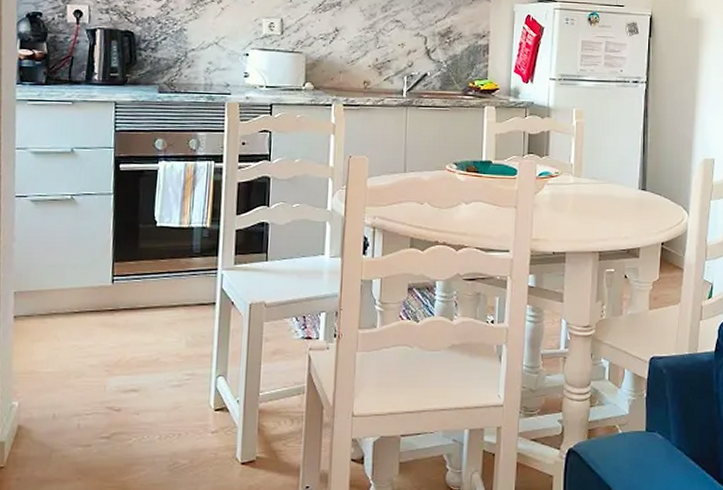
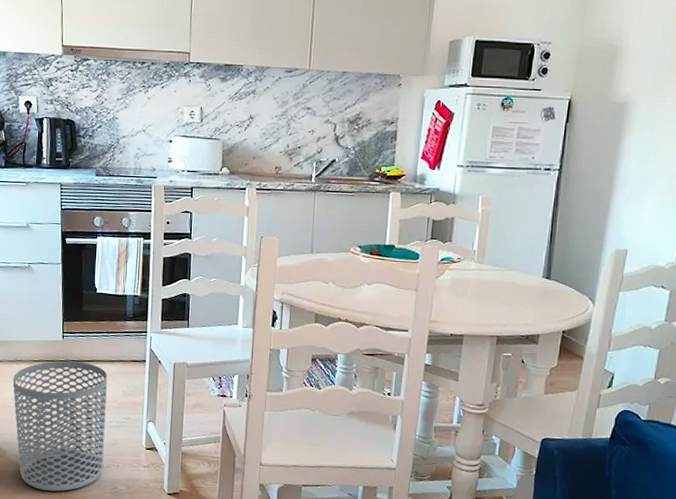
waste bin: none [44,309,168,476] -> present [12,360,107,492]

